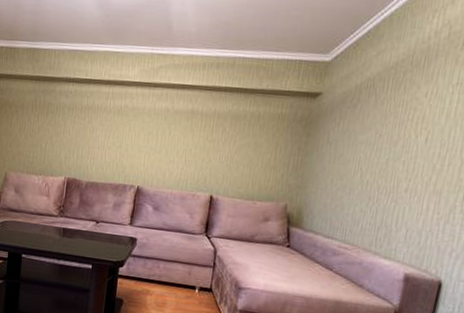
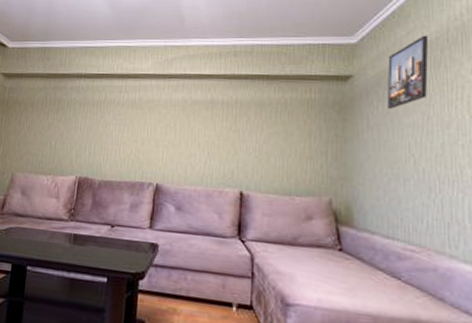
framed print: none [346,56,396,126] -> present [386,35,429,109]

